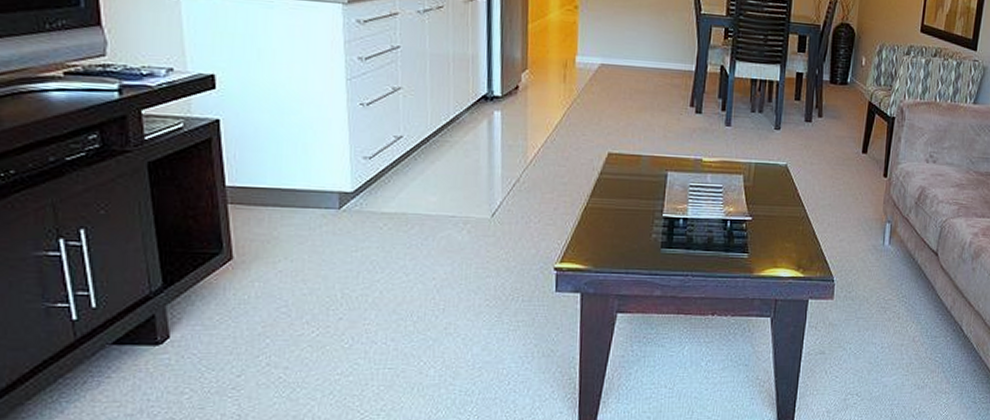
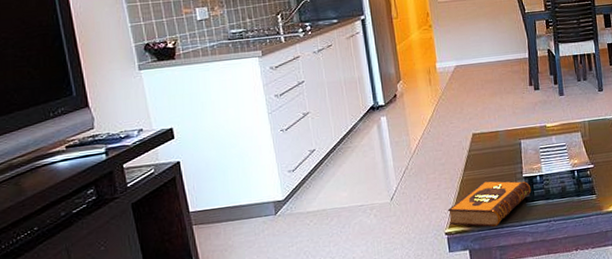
hardback book: none [561,214,670,271] -> present [447,181,531,227]

